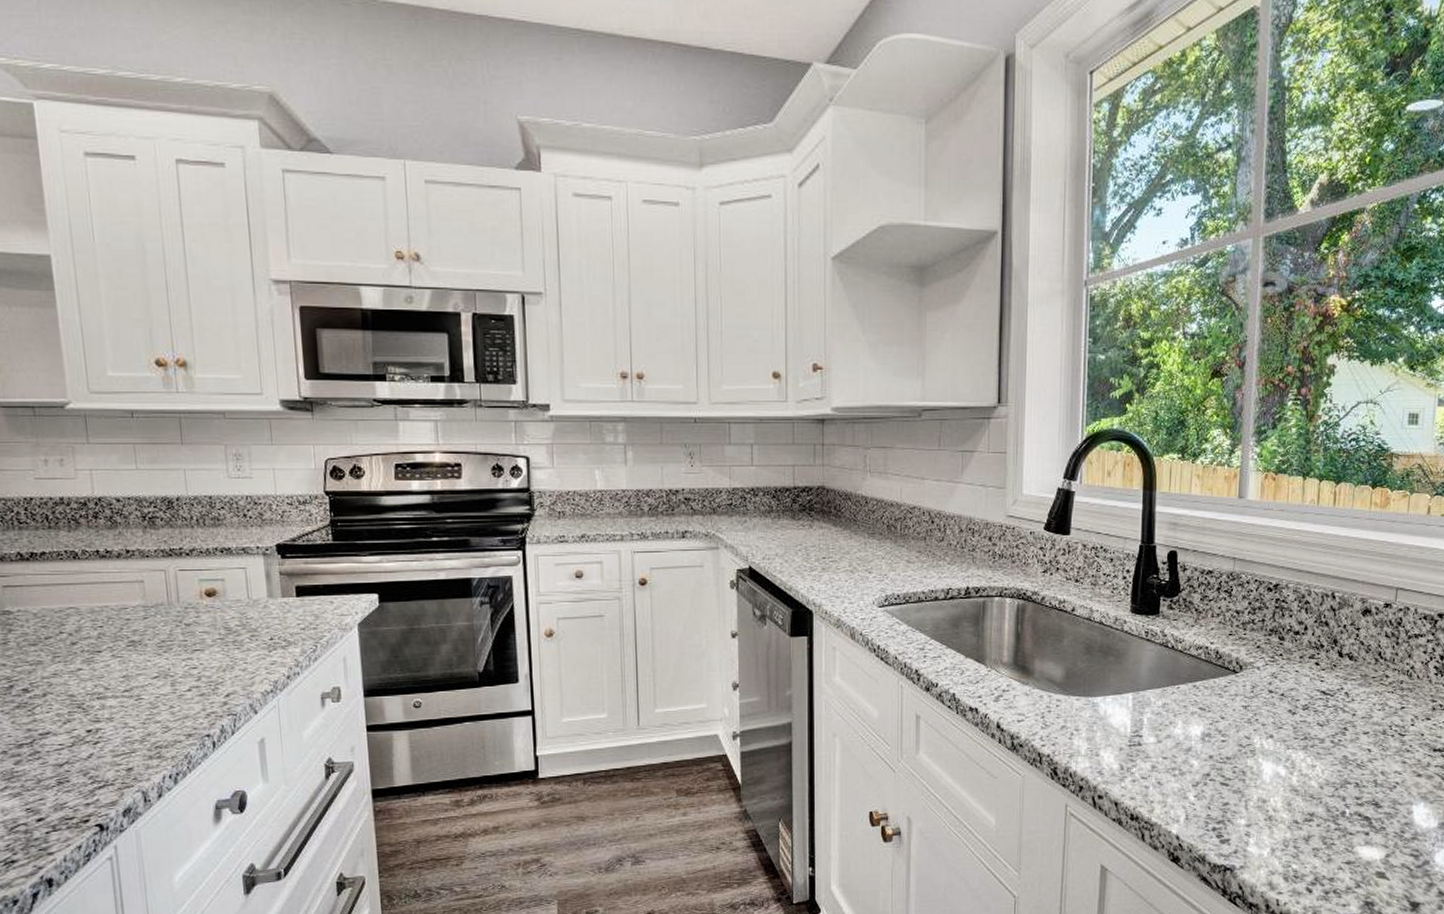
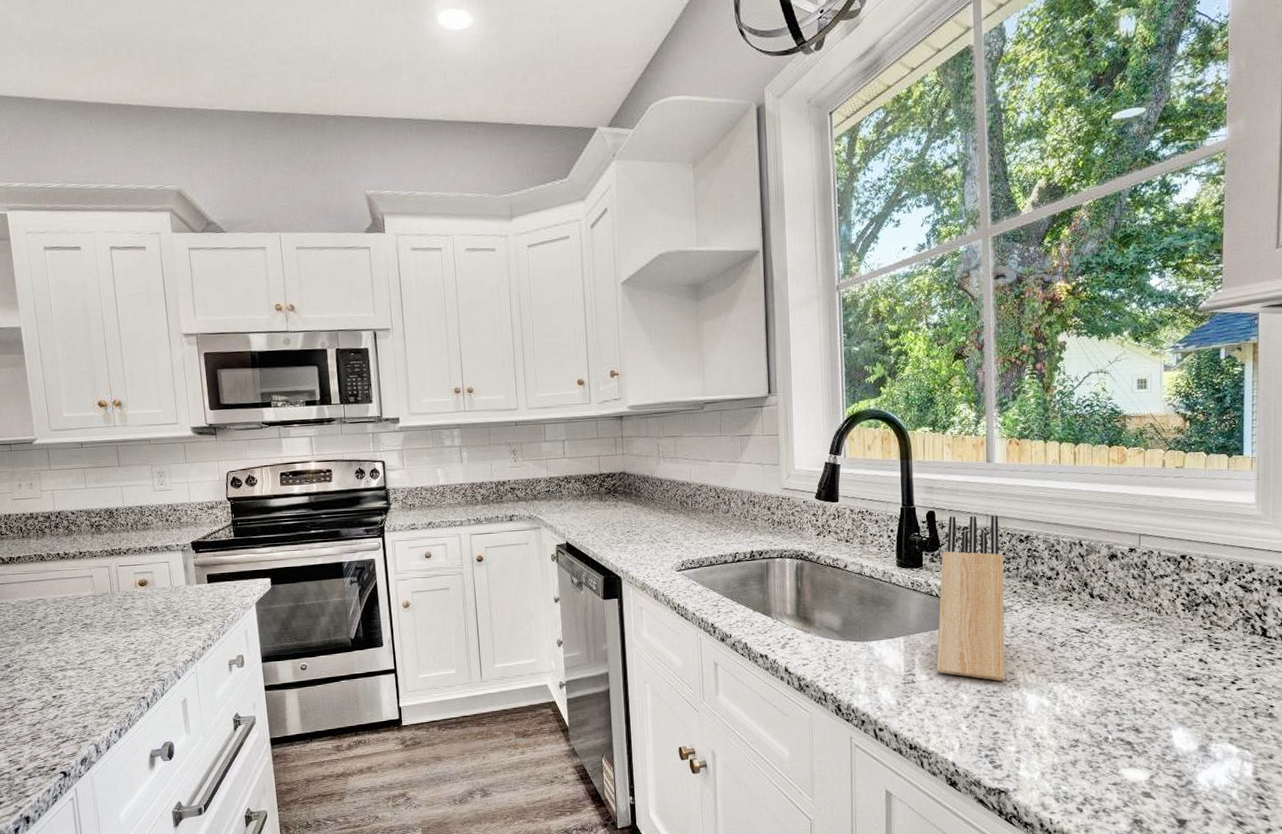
knife block: none [1166,558,1249,747] -> present [936,515,1005,682]

